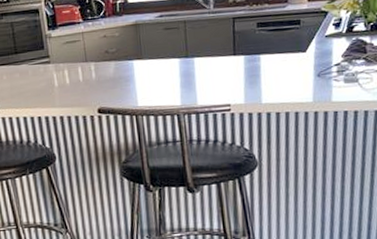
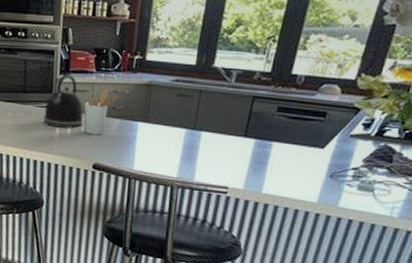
kettle: none [39,28,80,81] -> present [43,74,83,129]
utensil holder: none [78,36,110,81] -> present [83,89,119,135]

